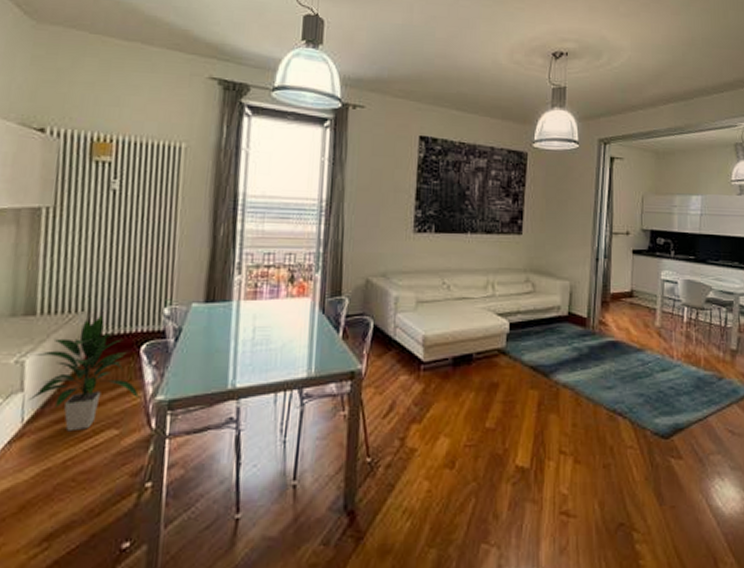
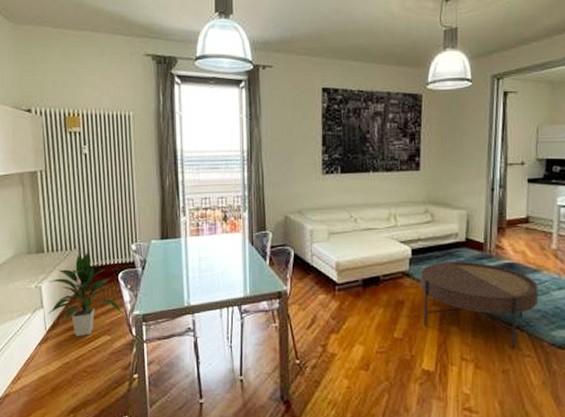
coffee table: none [518,337,642,439] -> present [420,261,539,349]

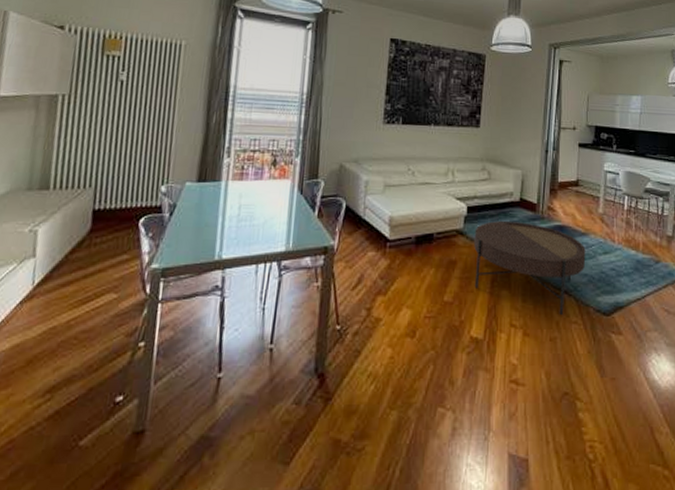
indoor plant: present [47,251,121,337] -> none [39,191,136,294]

